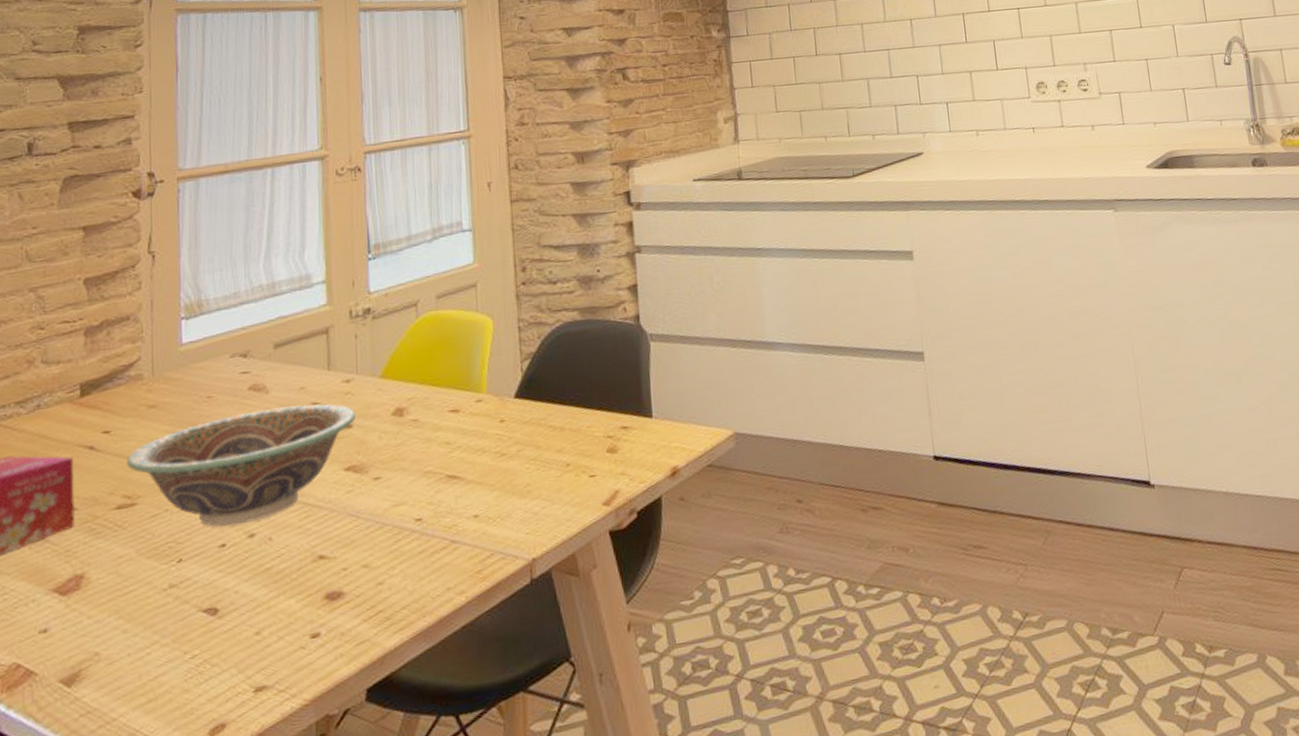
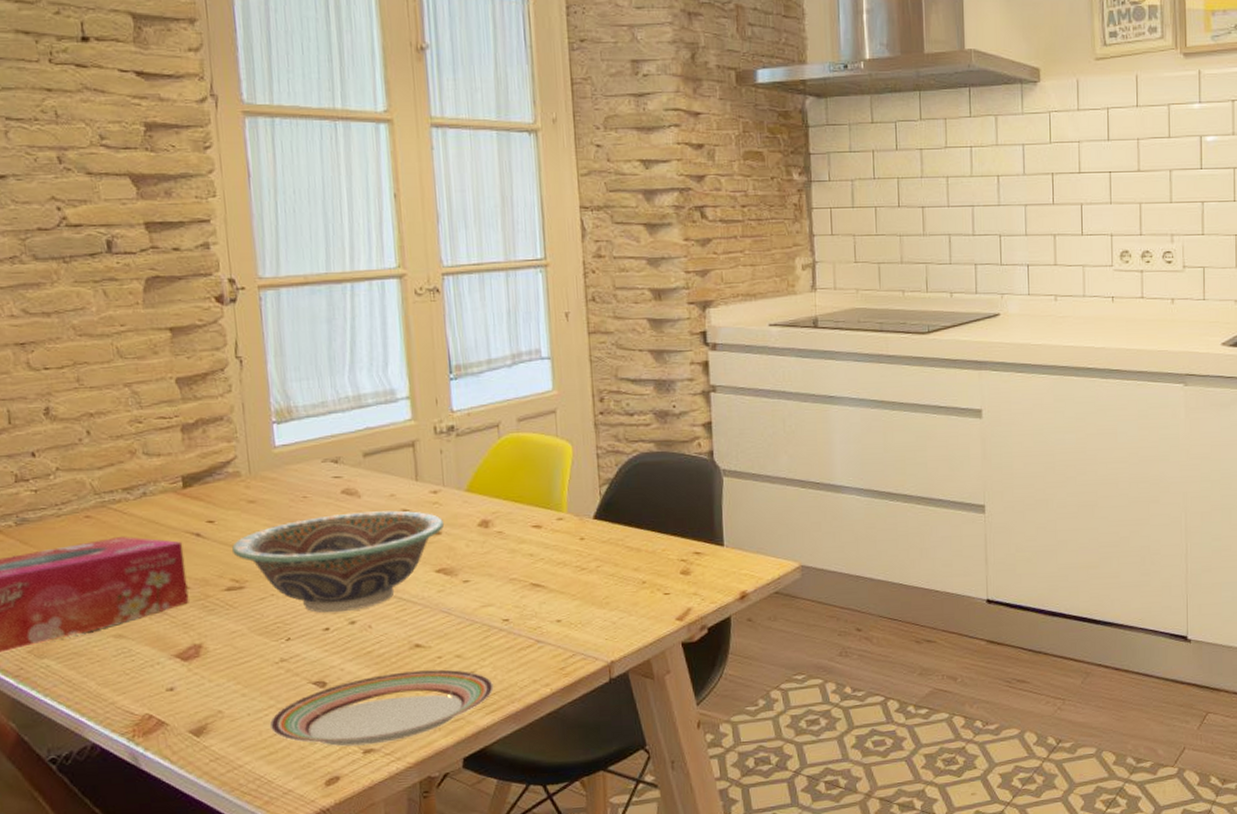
plate: none [151,582,403,686] -> present [269,669,494,747]

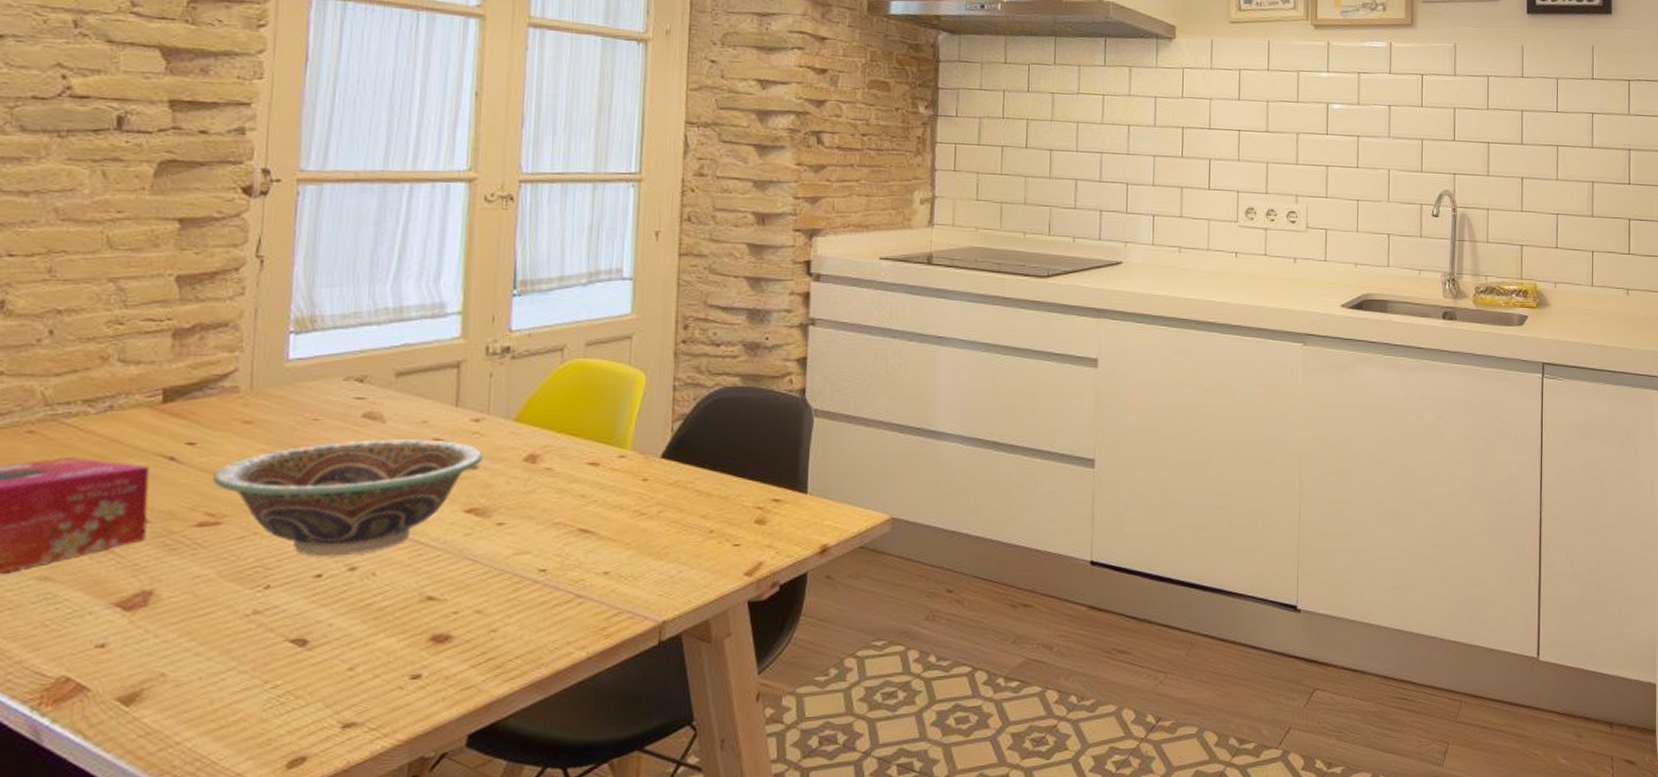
plate: present [269,669,494,747] -> none [225,627,517,720]

